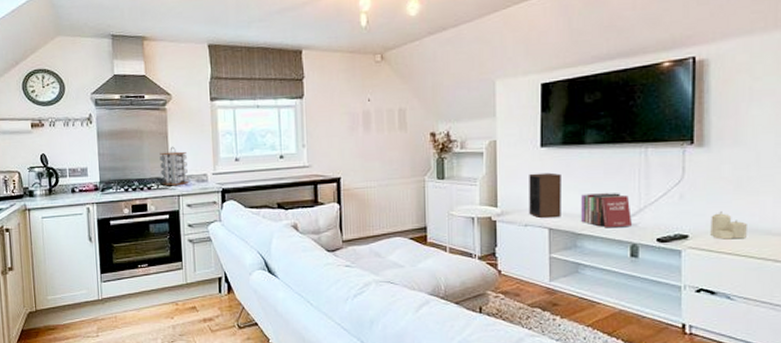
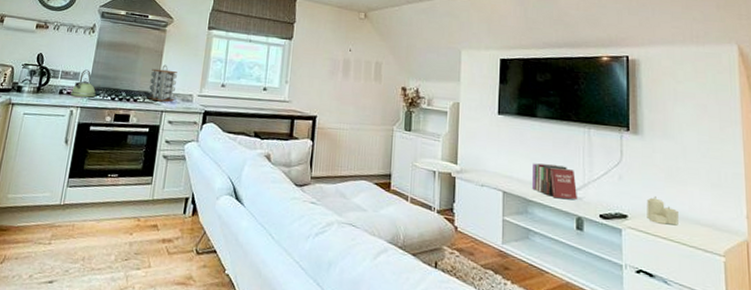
kettle: none [82,164,109,194] -> present [69,69,97,98]
speaker: present [529,172,561,219] -> none [486,137,515,182]

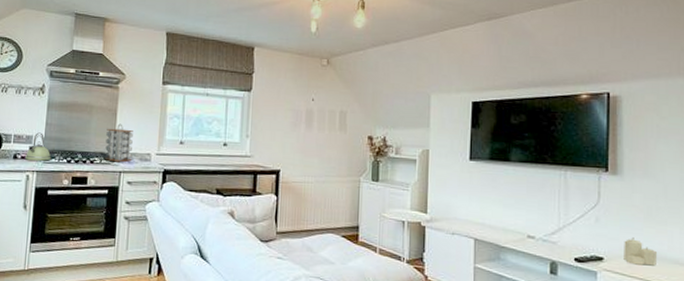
books: present [532,163,577,200] -> none [505,209,552,245]

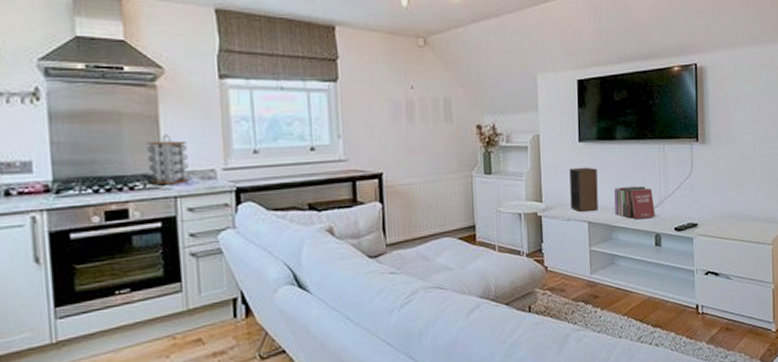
kettle: present [24,132,52,162] -> none [23,155,68,197]
speaker: none [457,184,488,229] -> present [569,167,598,213]
books: none [505,209,552,245] -> present [614,185,655,220]
candle: present [623,237,657,266] -> none [713,201,738,226]

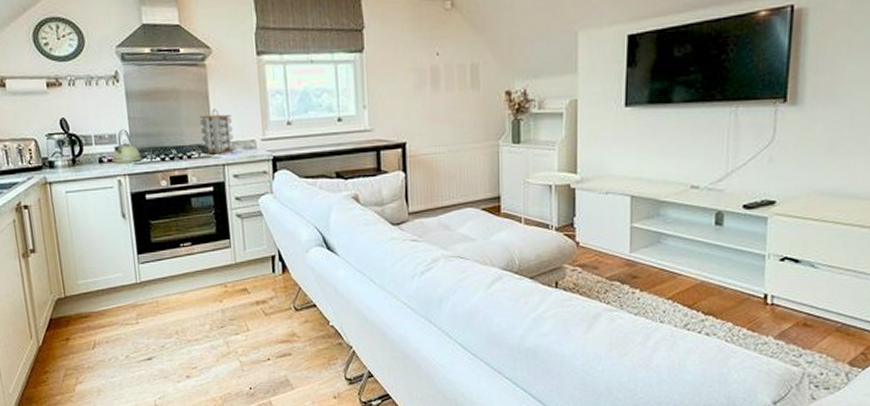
kettle: none [23,155,68,197] -> present [111,129,143,164]
speaker: present [569,167,598,213] -> none [611,134,646,186]
books: present [614,185,655,220] -> none [665,155,718,195]

